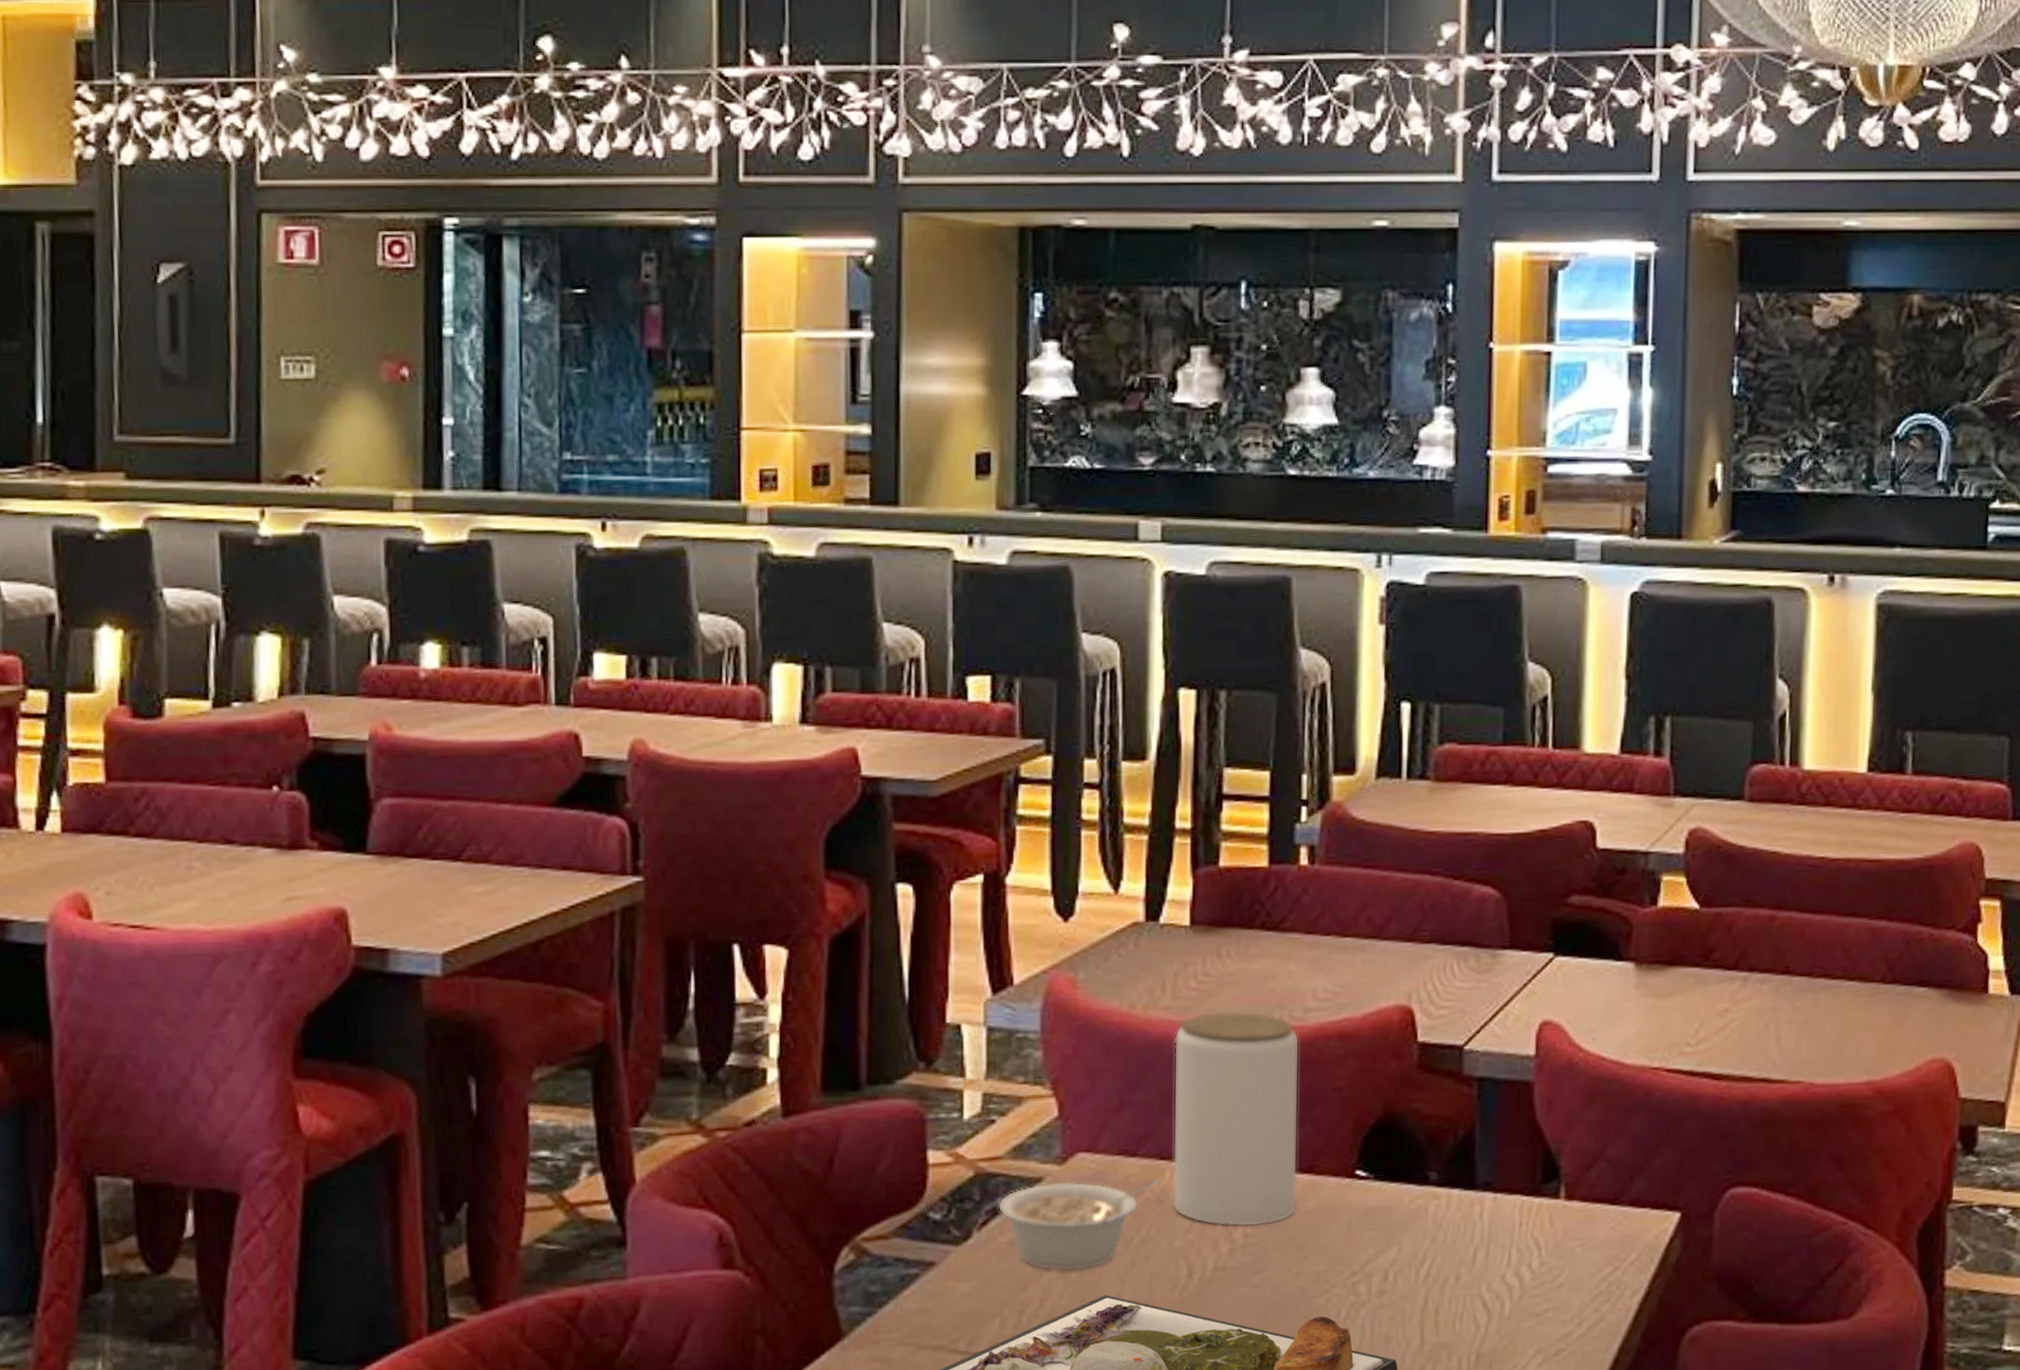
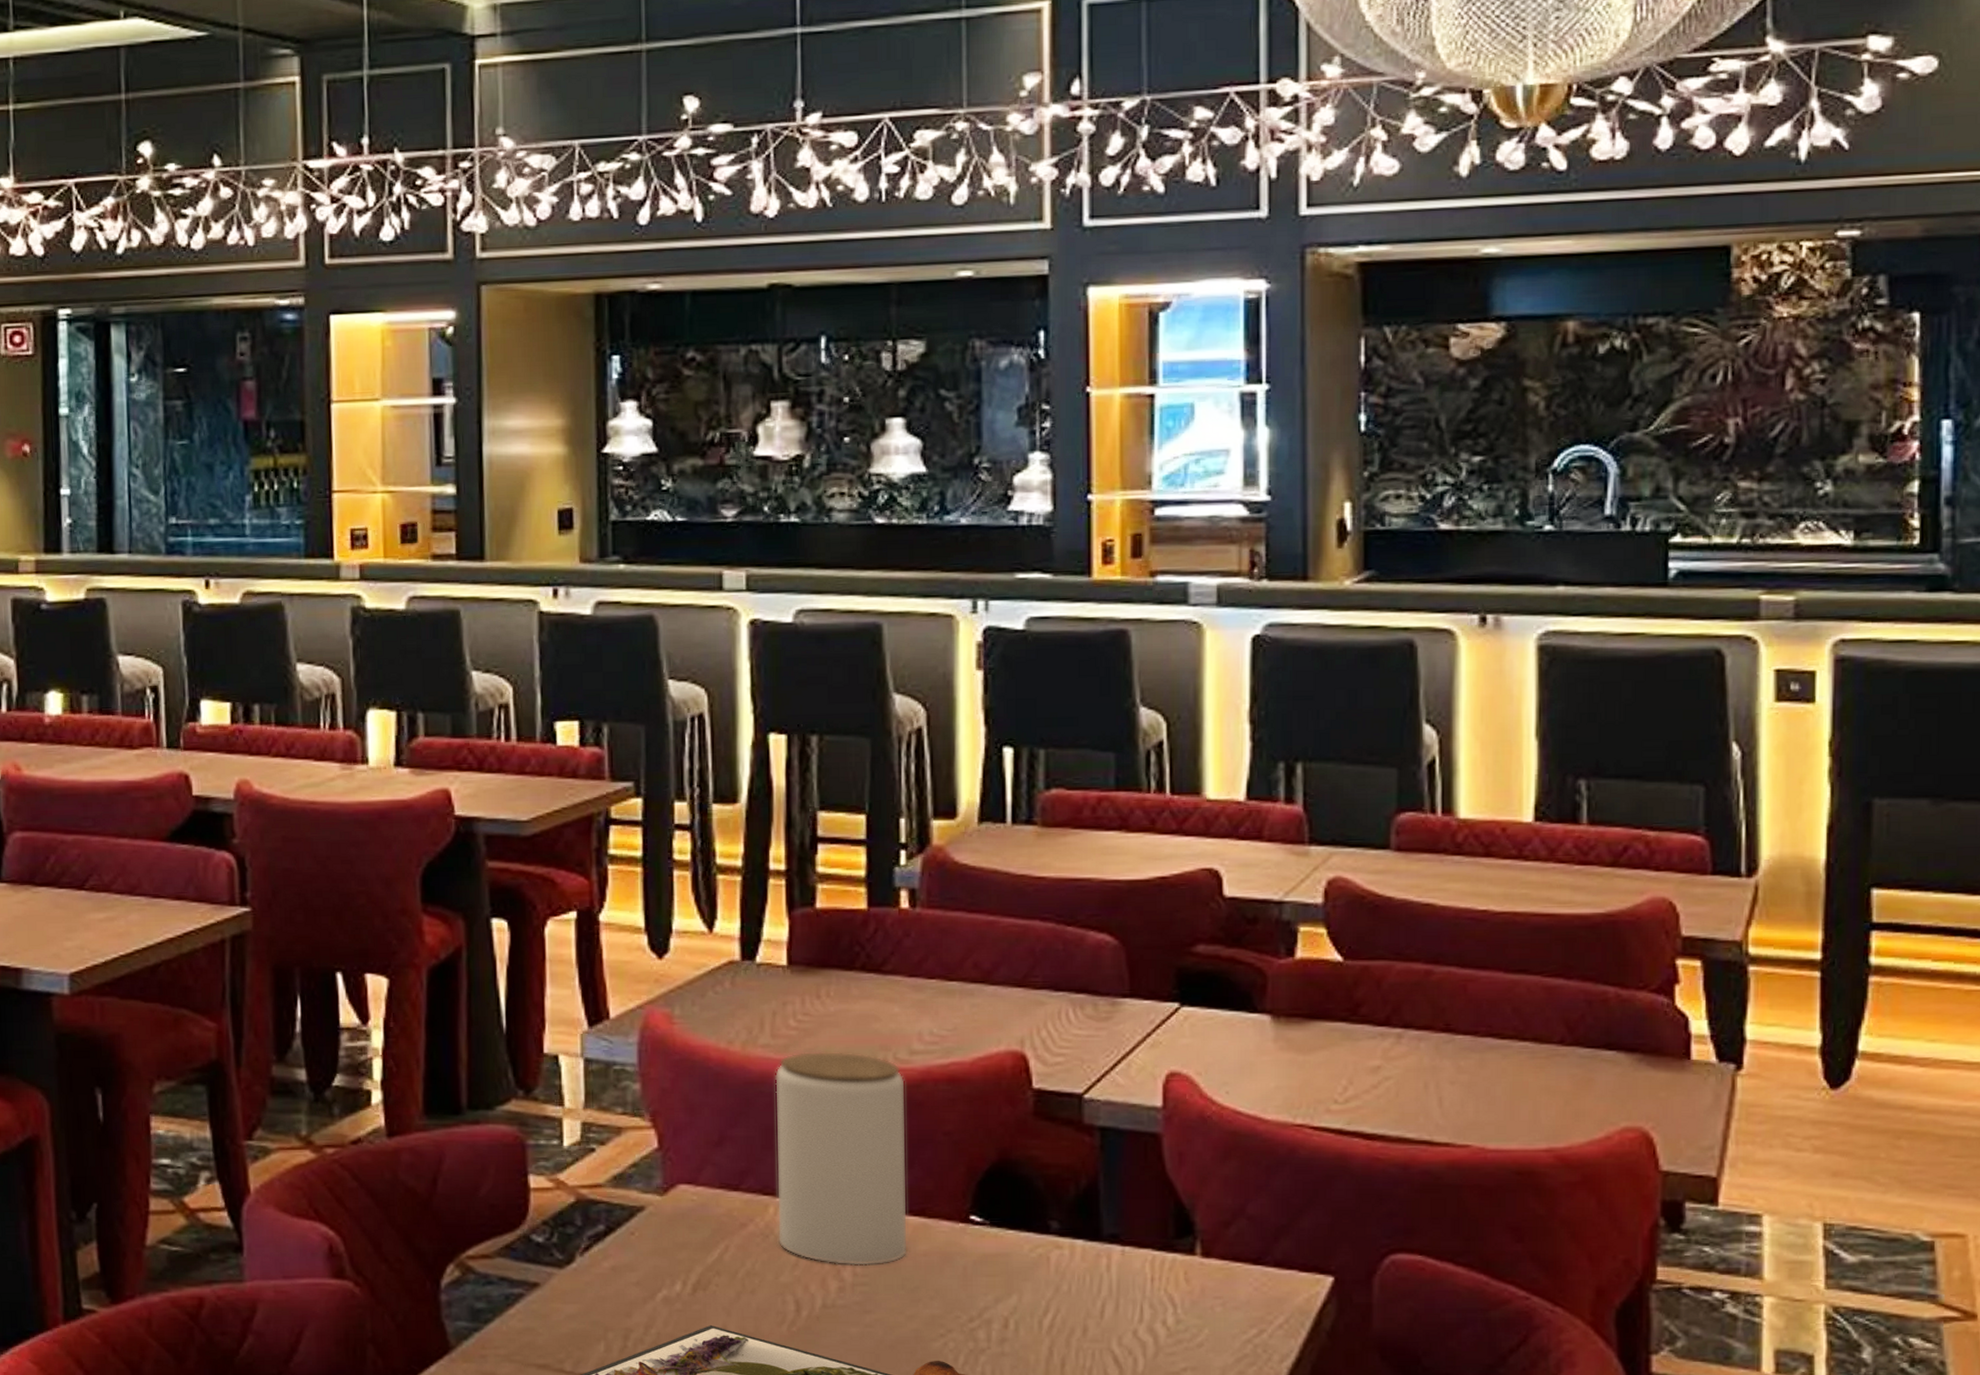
legume: present [997,1178,1159,1272] -> none [599,1212,763,1300]

